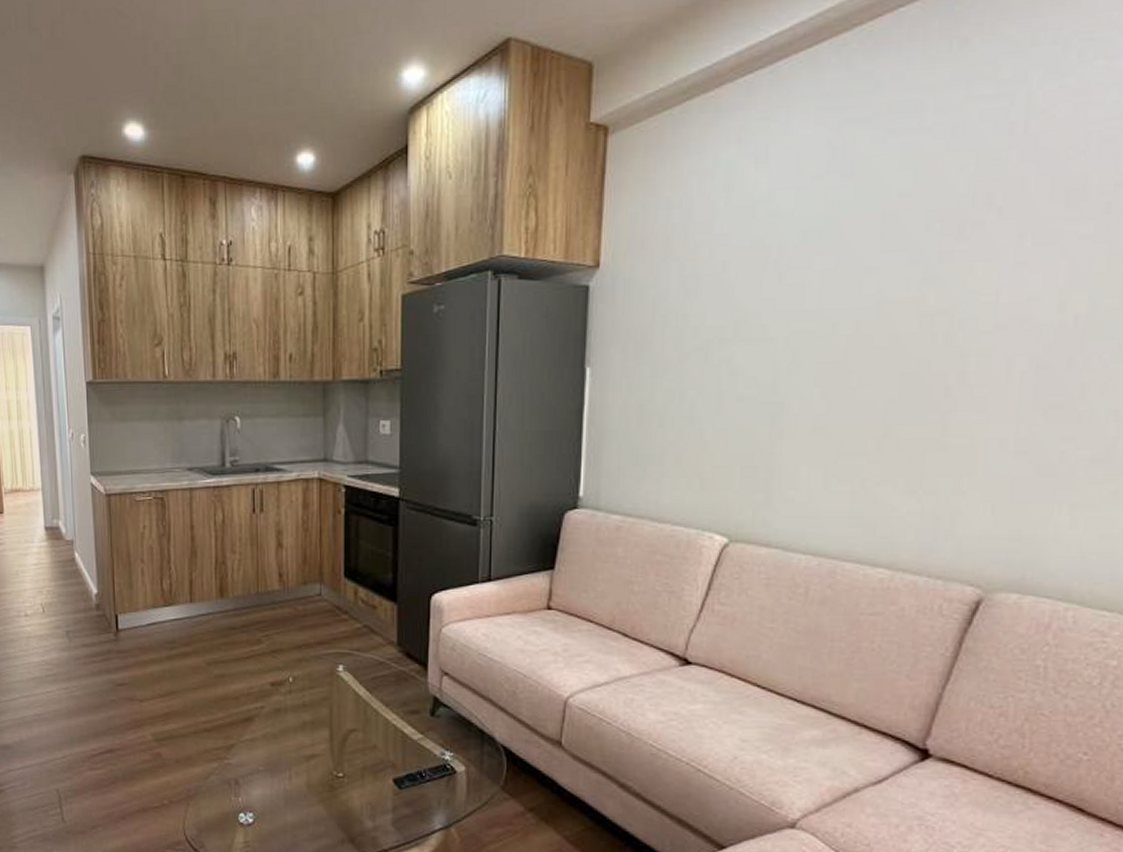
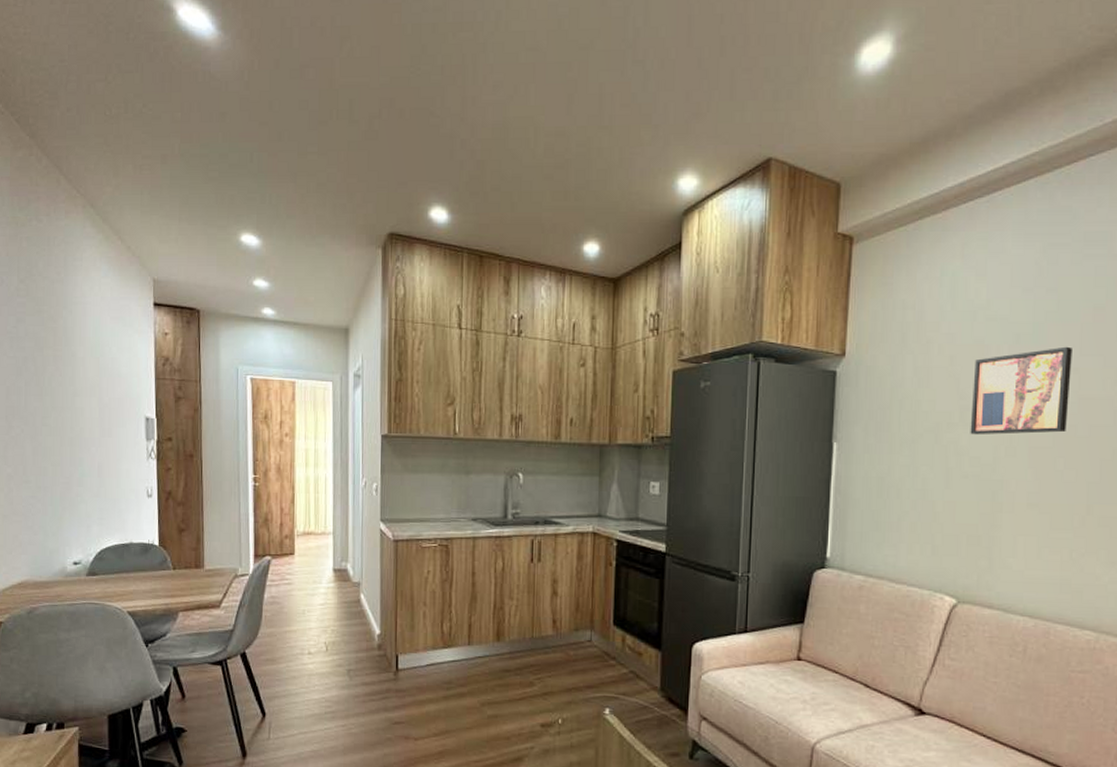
wall art: none [746,242,871,352] -> present [970,346,1072,435]

